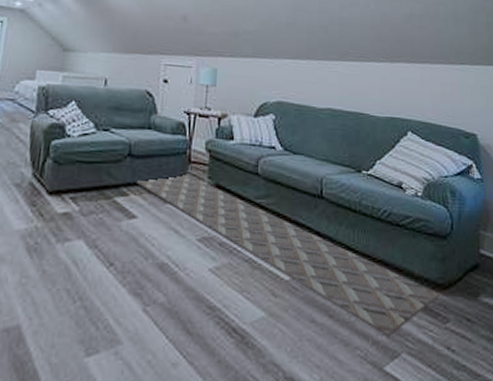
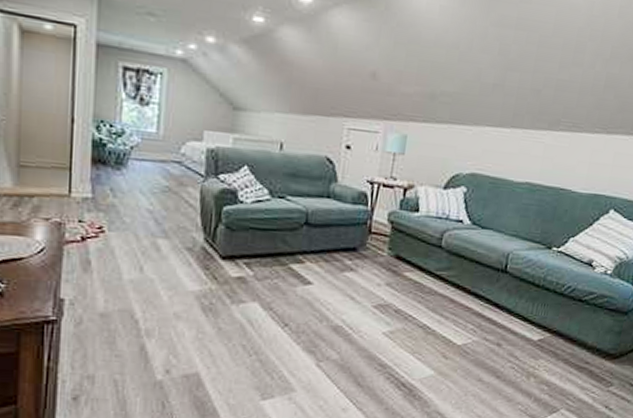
rug: present [136,172,439,337] -> none [312,242,608,396]

